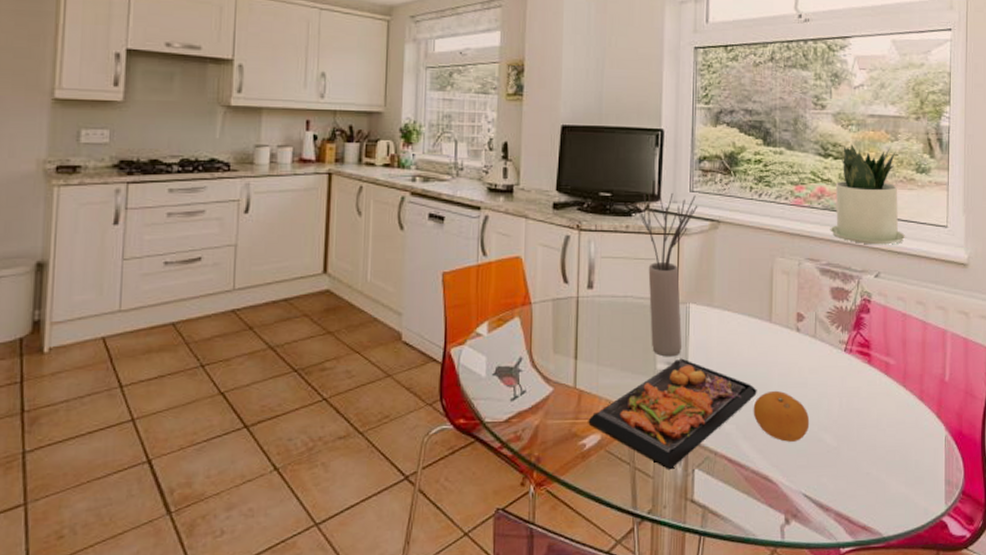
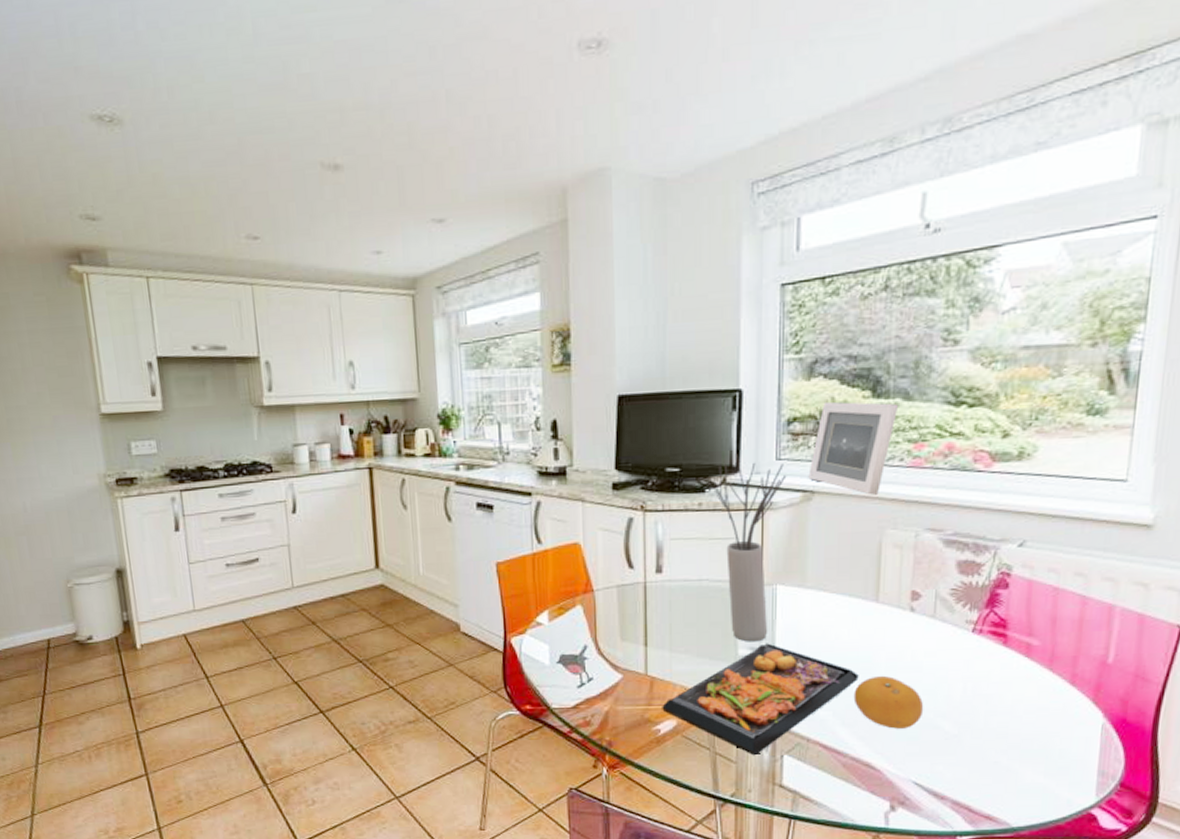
picture frame: none [715,145,784,227] -> present [808,401,899,495]
planter: present [830,144,906,245] -> none [959,385,1066,509]

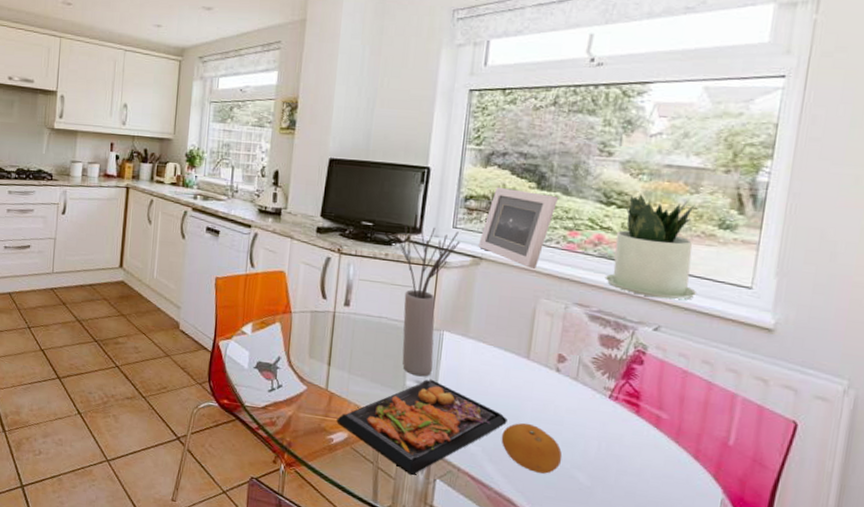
planter: none [959,385,1066,509] -> present [605,194,697,300]

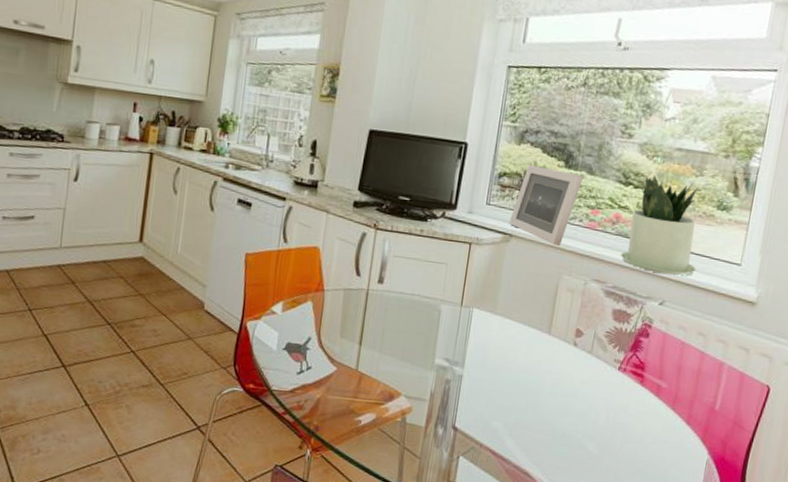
food platter: present [336,379,508,476] -> none [365,356,528,454]
vase: present [399,218,461,377] -> none [432,193,493,354]
fruit: present [501,422,563,474] -> none [521,396,575,445]

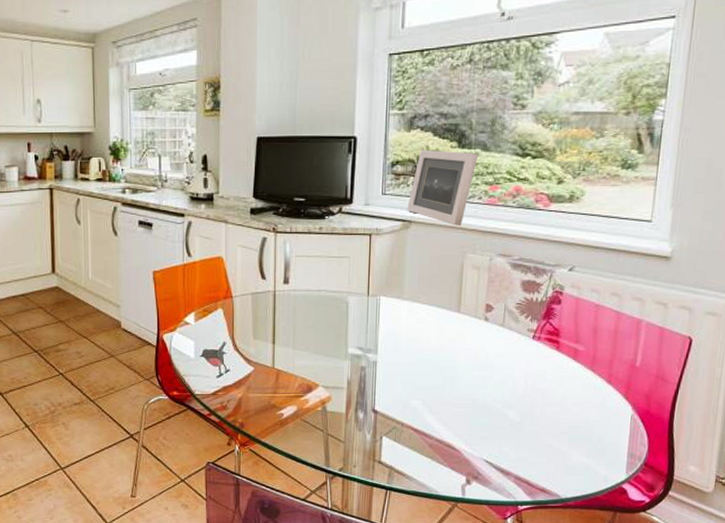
planter: present [620,175,700,276] -> none [524,143,605,240]

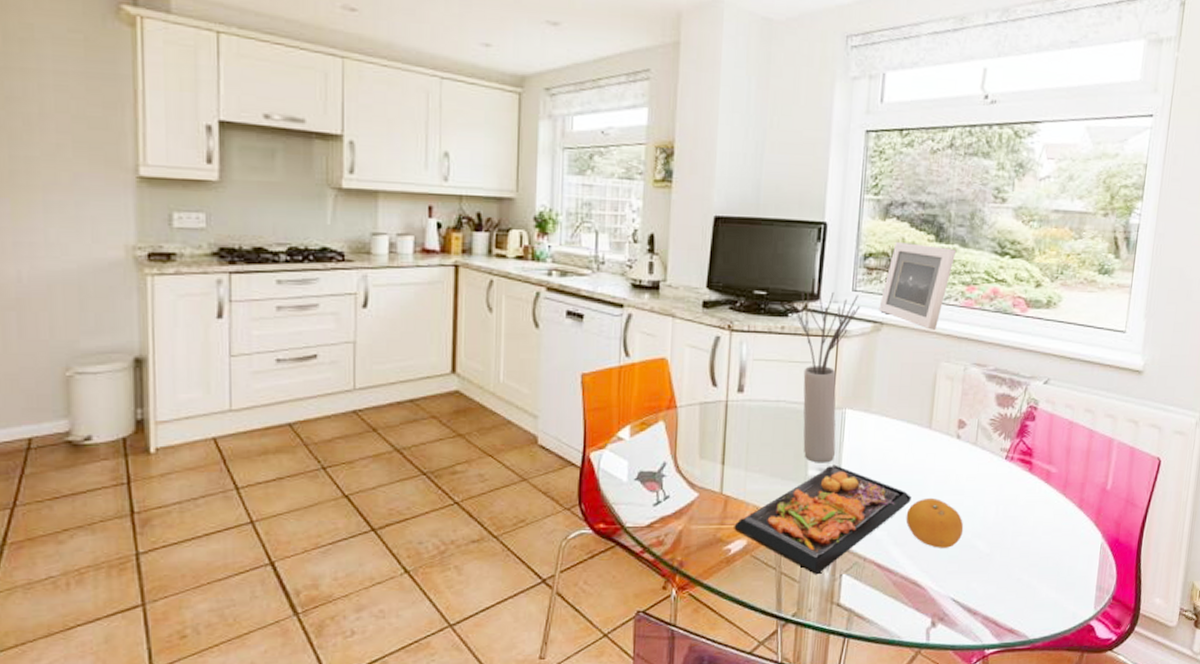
food platter: none [285,344,444,437] -> present [734,464,912,575]
vase: none [332,188,390,343] -> present [796,282,861,463]
fruit: none [439,372,494,416] -> present [906,497,964,548]

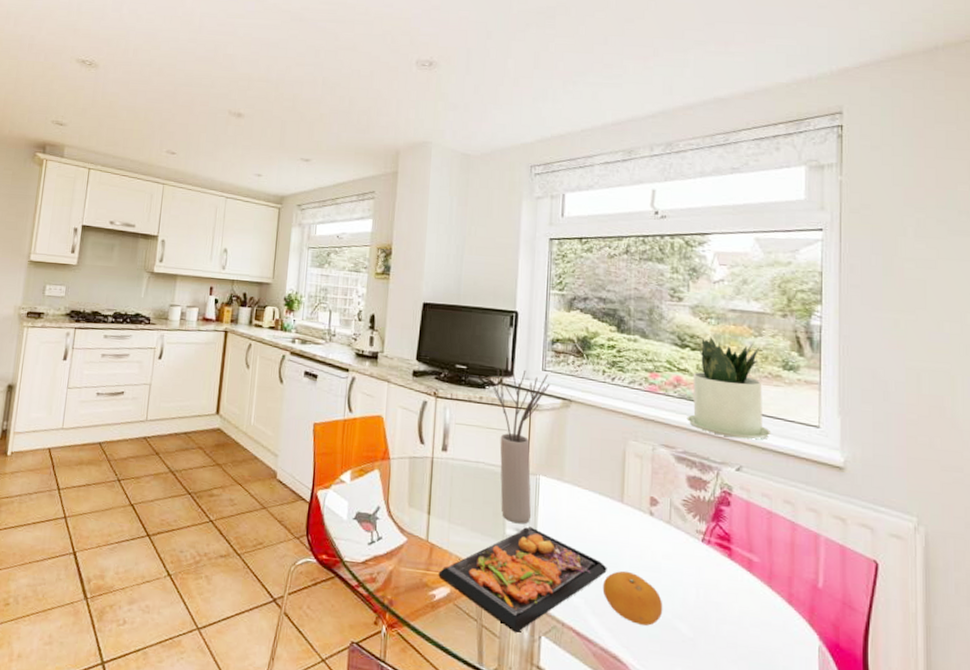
picture frame: present [879,241,957,330] -> none [567,330,638,410]
planter: none [1000,242,1081,350] -> present [686,337,772,440]

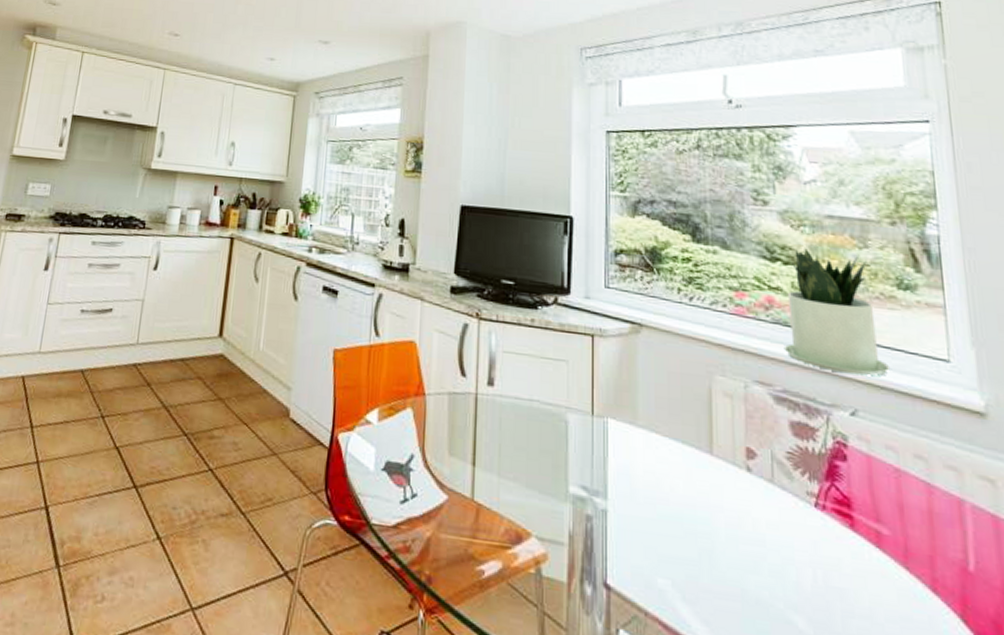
food platter: present [438,526,607,634] -> none [487,483,698,625]
vase: present [492,361,550,524] -> none [546,275,615,480]
fruit: present [602,570,663,626] -> none [693,543,772,618]

